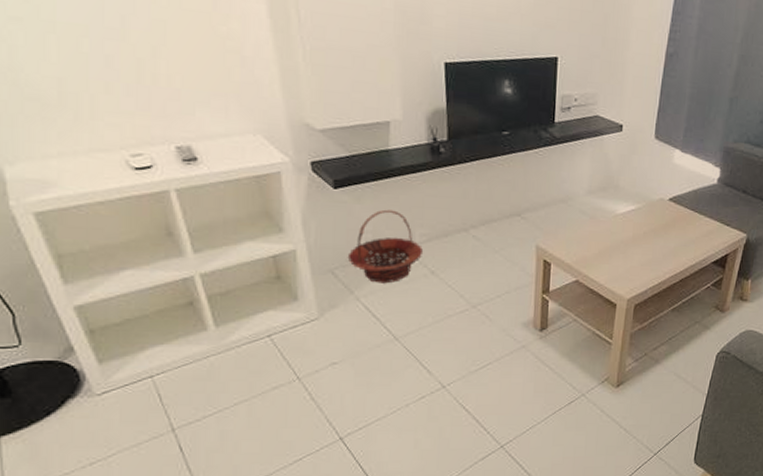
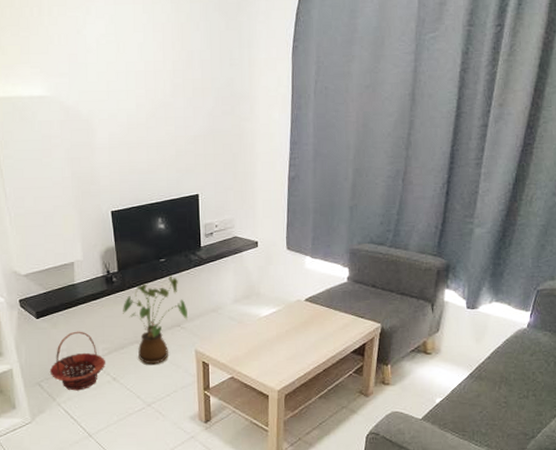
house plant: none [450,152,532,259] -> present [123,274,189,365]

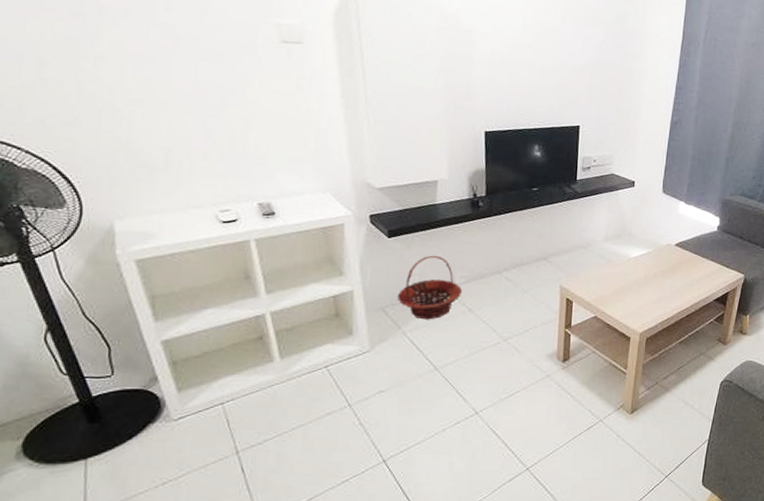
house plant: present [123,274,189,365] -> none [487,205,557,298]

